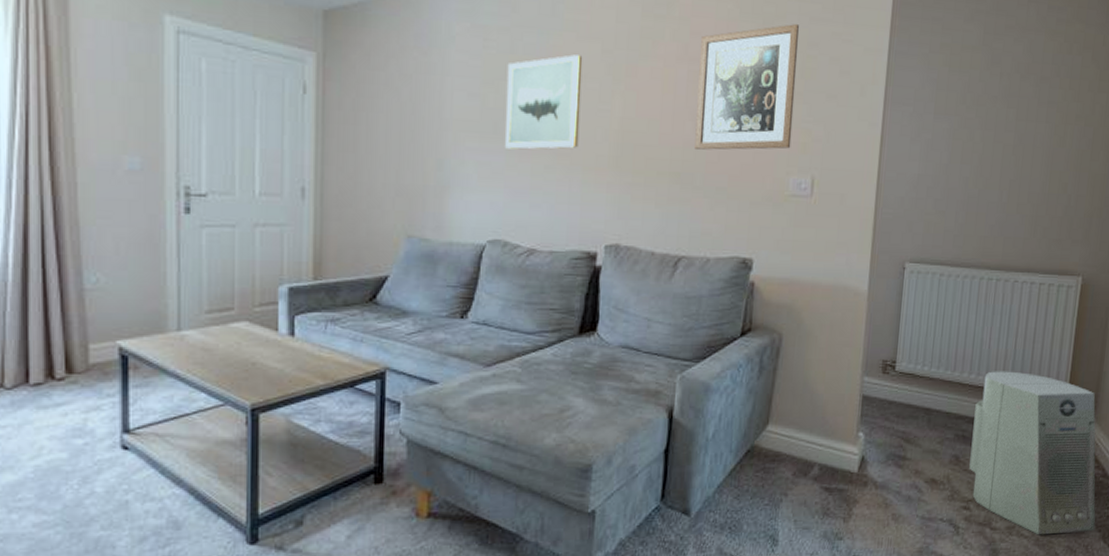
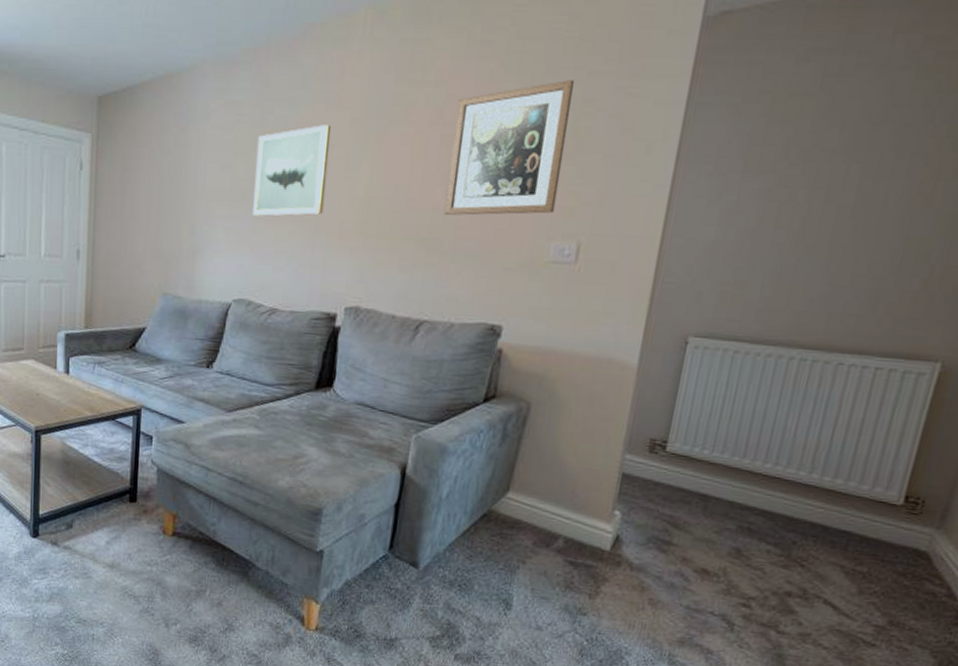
air purifier: present [969,371,1096,535] -> none [753,462,946,656]

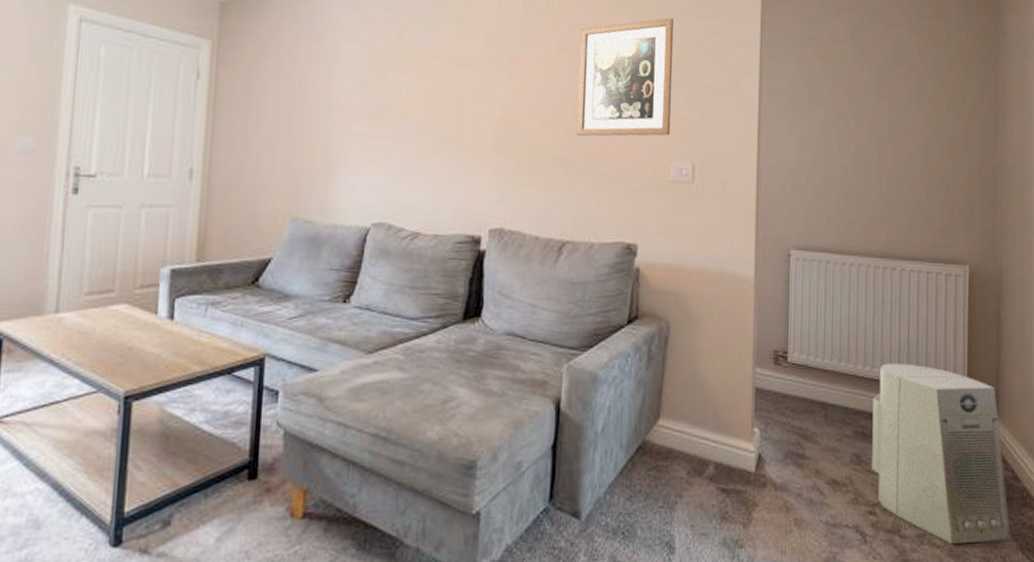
wall art: present [253,125,332,216] -> none [391,44,467,134]
air purifier: none [753,462,946,656] -> present [872,363,1011,545]

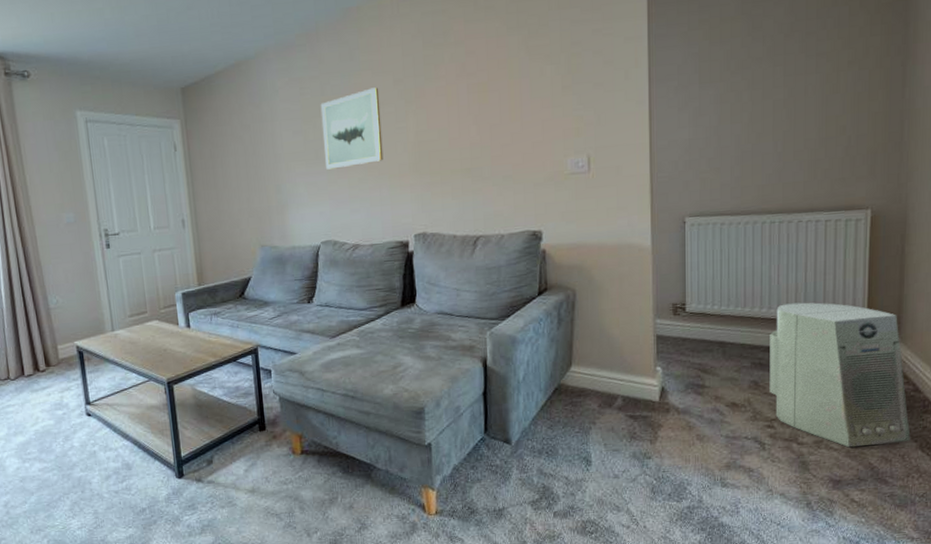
wall art: none [391,44,467,134] -> present [320,87,384,170]
wall art: present [576,18,674,136] -> none [476,29,565,147]

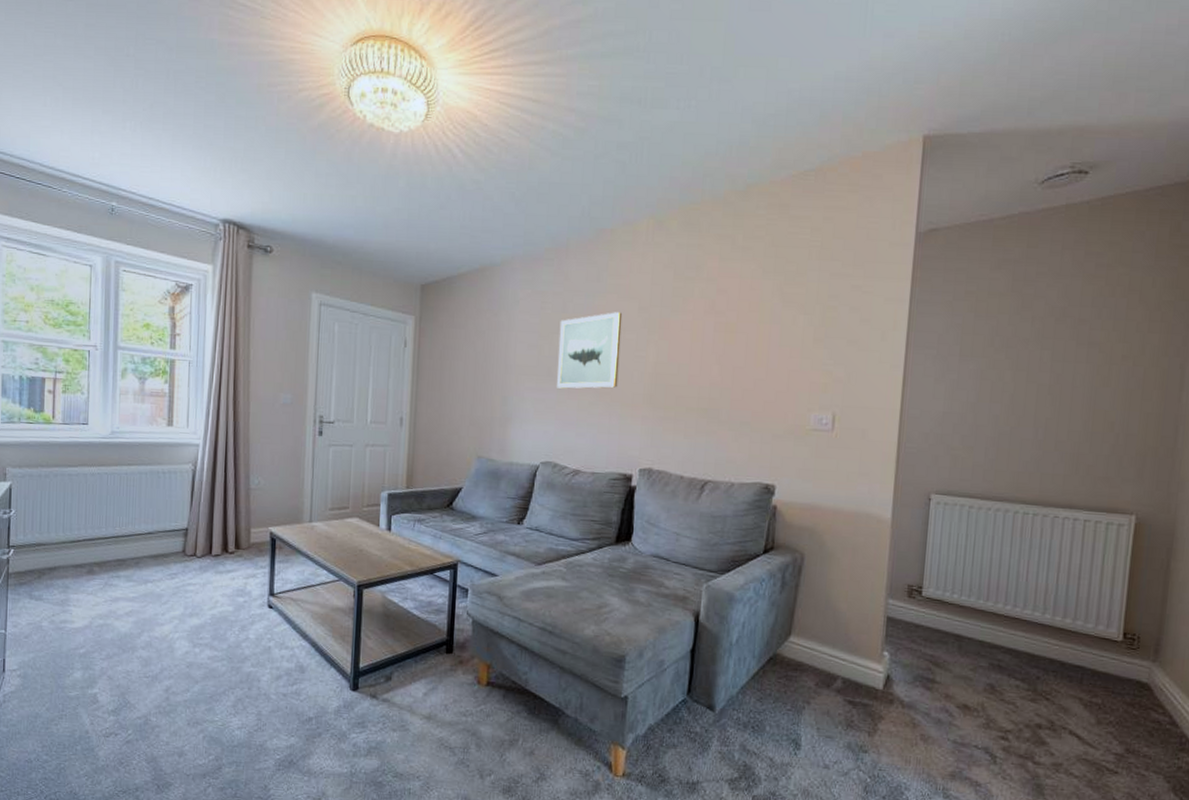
air purifier: present [769,302,911,448] -> none [1006,604,1163,781]

